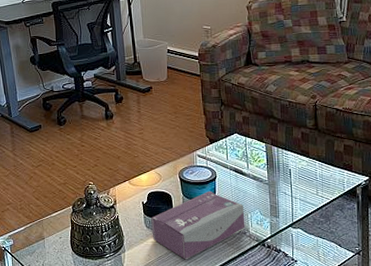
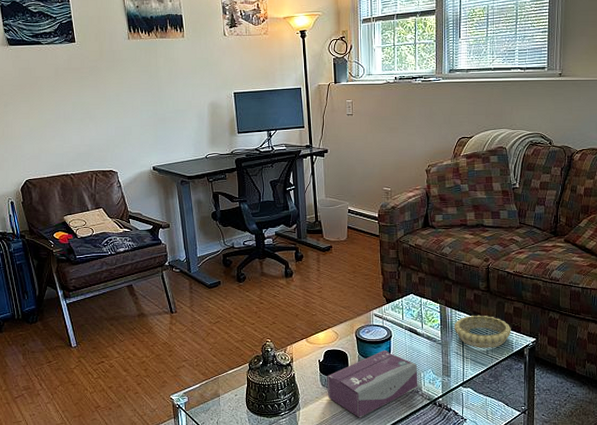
decorative bowl: none [282,153,342,188] -> present [455,315,511,348]

